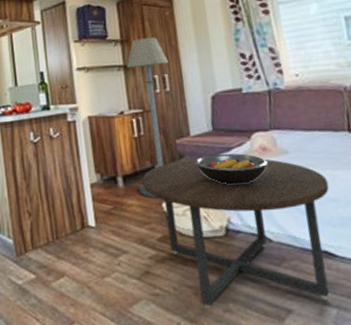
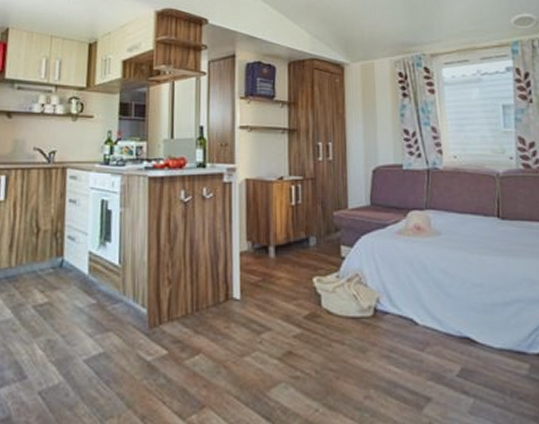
floor lamp: present [126,37,169,199] -> none [291,103,334,272]
coffee table: present [142,158,330,309] -> none [295,233,476,395]
fruit bowl: present [195,153,267,185] -> none [350,230,420,263]

